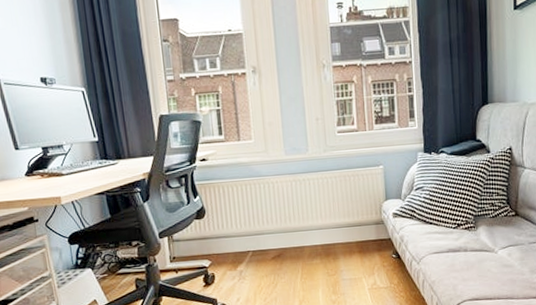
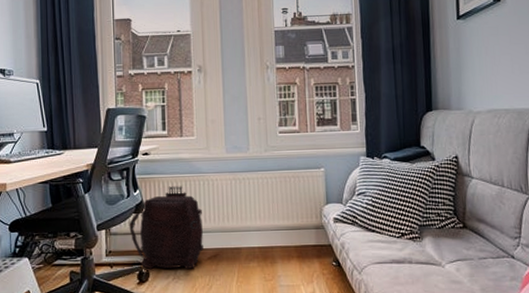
backpack: none [191,190,267,272] -> present [129,186,203,270]

